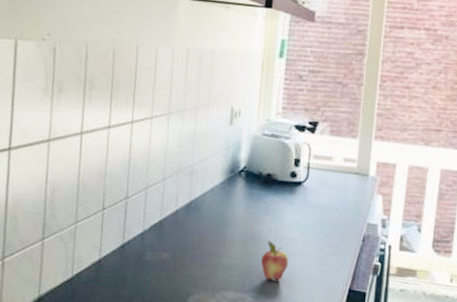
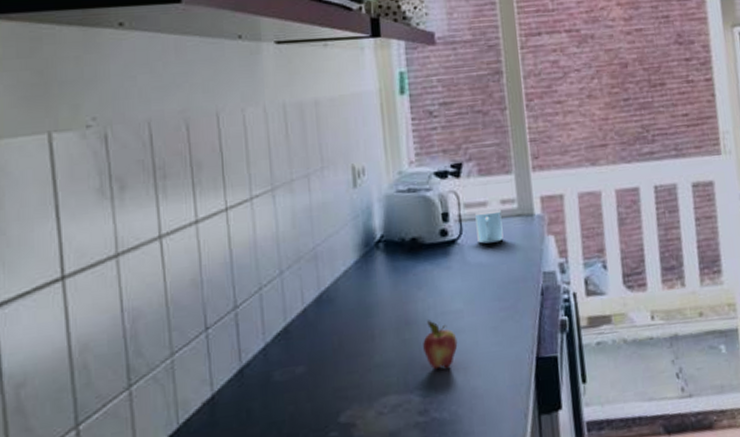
mug: none [319,163,343,191] -> present [475,208,504,244]

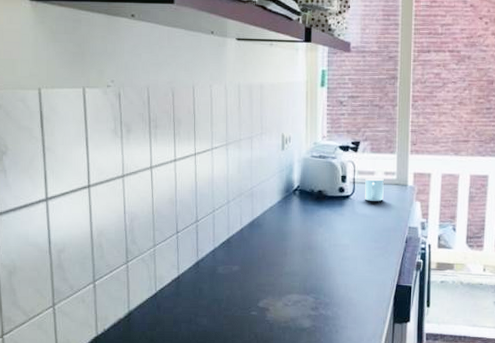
fruit: present [423,320,458,370] -> none [319,248,343,282]

